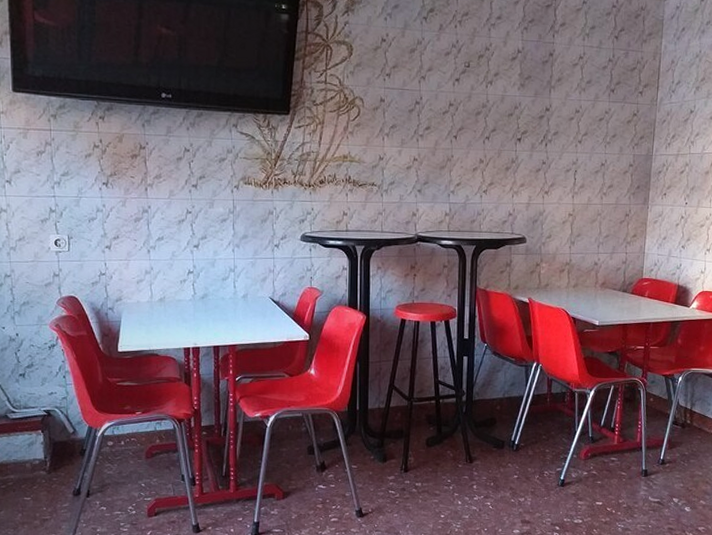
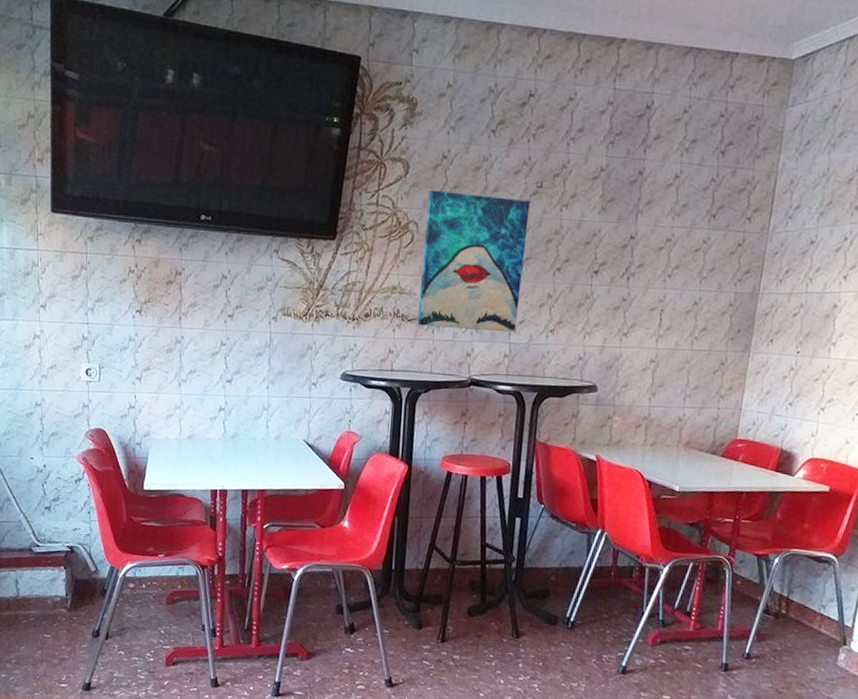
wall art: none [367,69,460,194] -> present [417,189,530,333]

